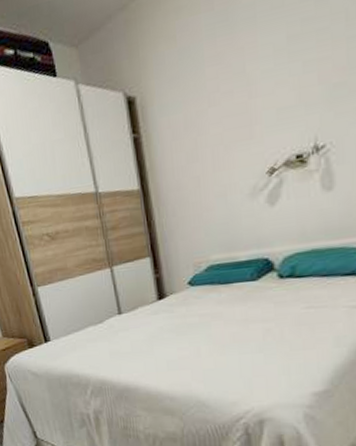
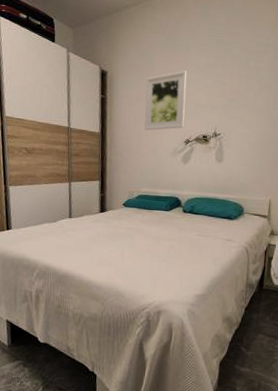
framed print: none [194,59,263,170] -> present [144,70,187,131]

